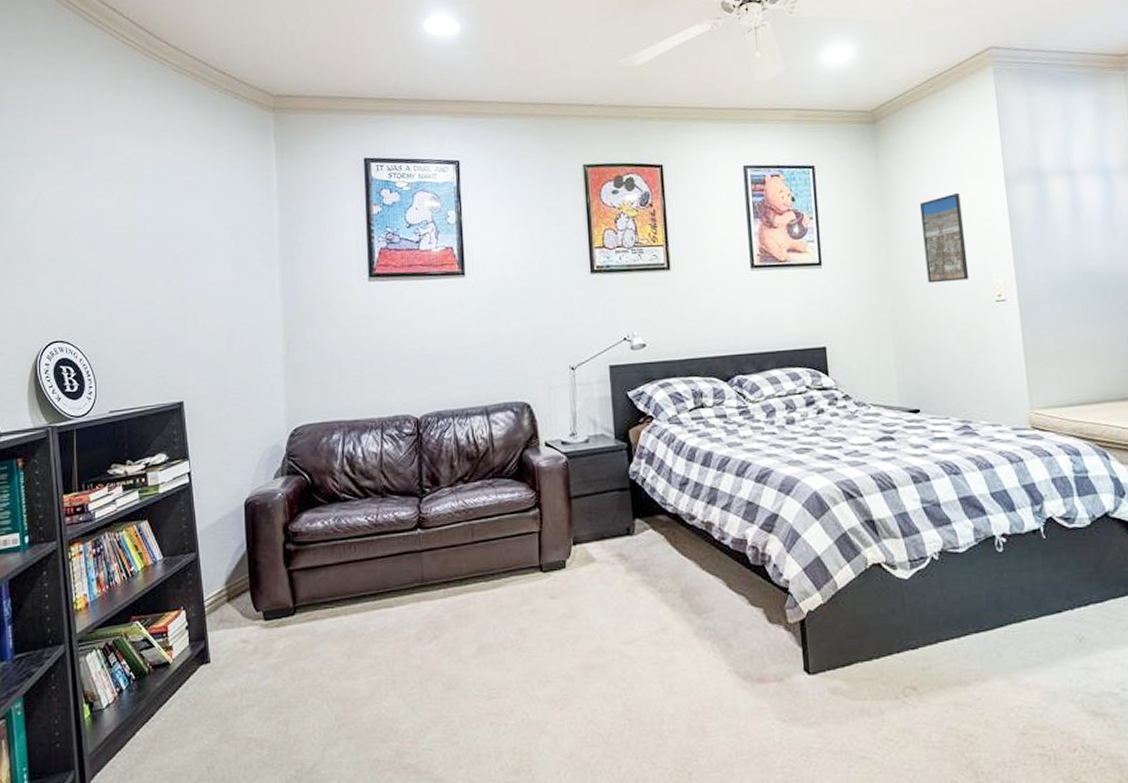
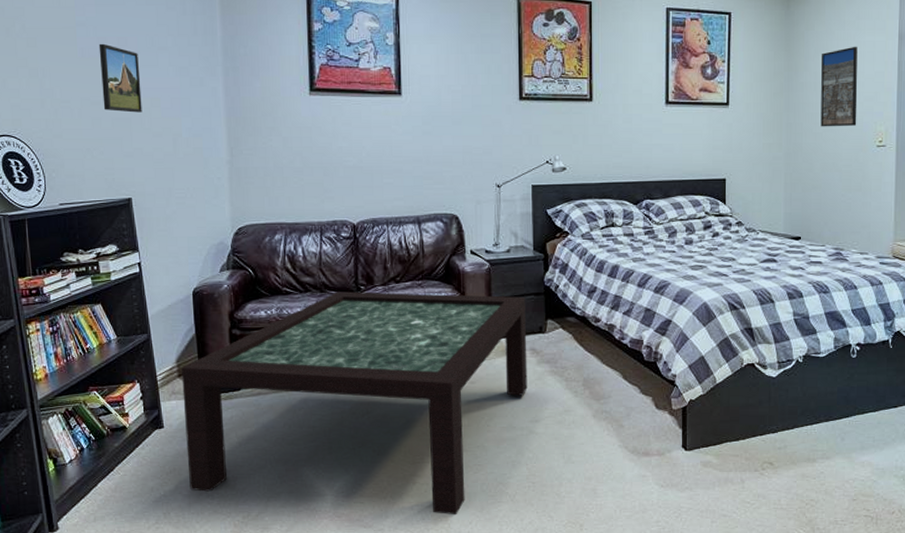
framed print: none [155,240,197,311] -> present [98,43,142,113]
coffee table: none [231,493,617,763] -> present [181,291,528,514]

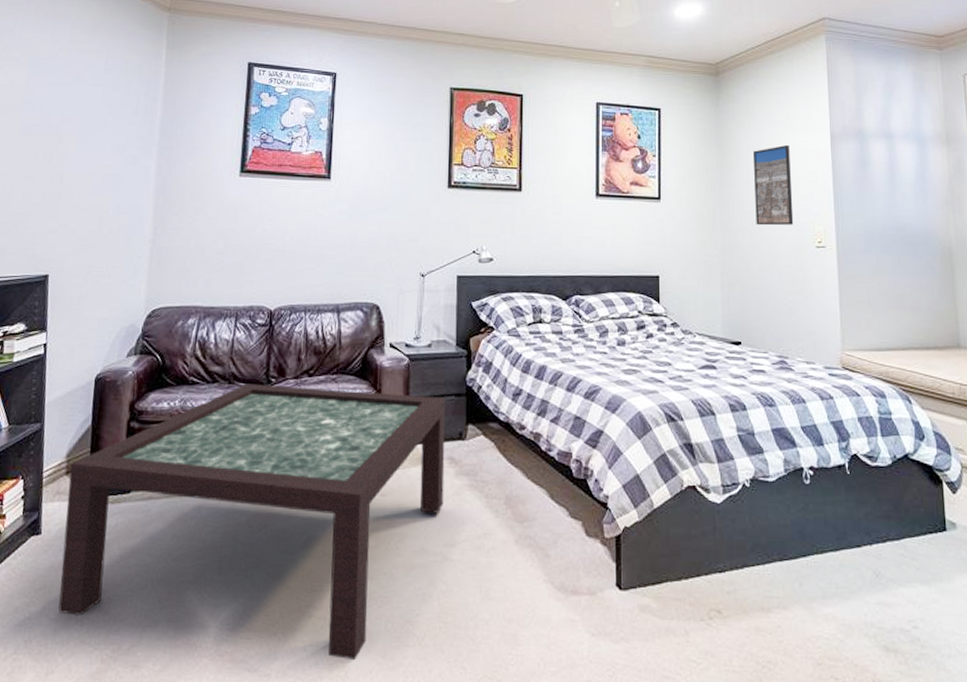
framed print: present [98,43,142,113] -> none [36,120,78,189]

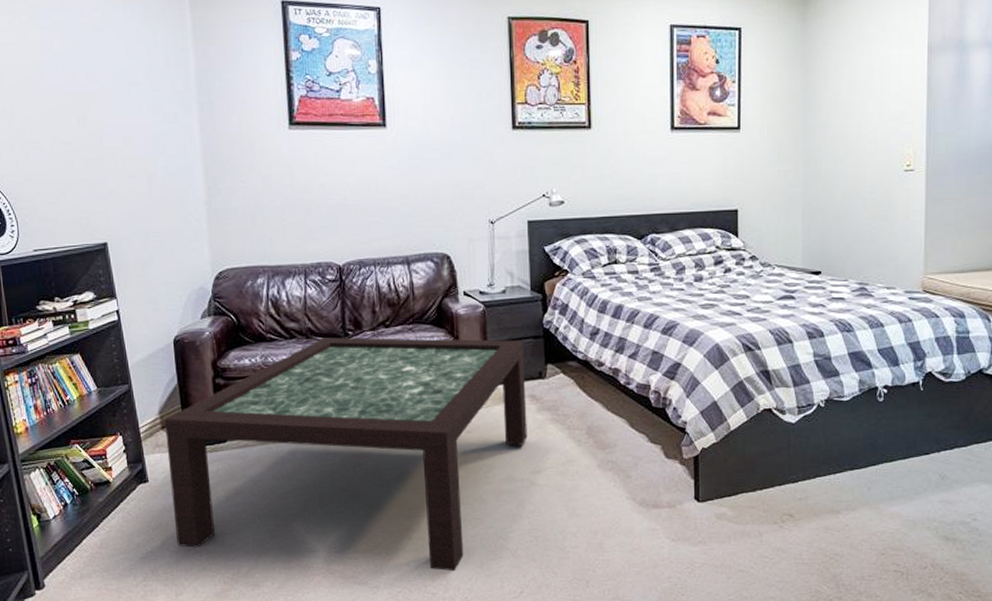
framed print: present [752,144,794,226] -> none [841,61,883,151]

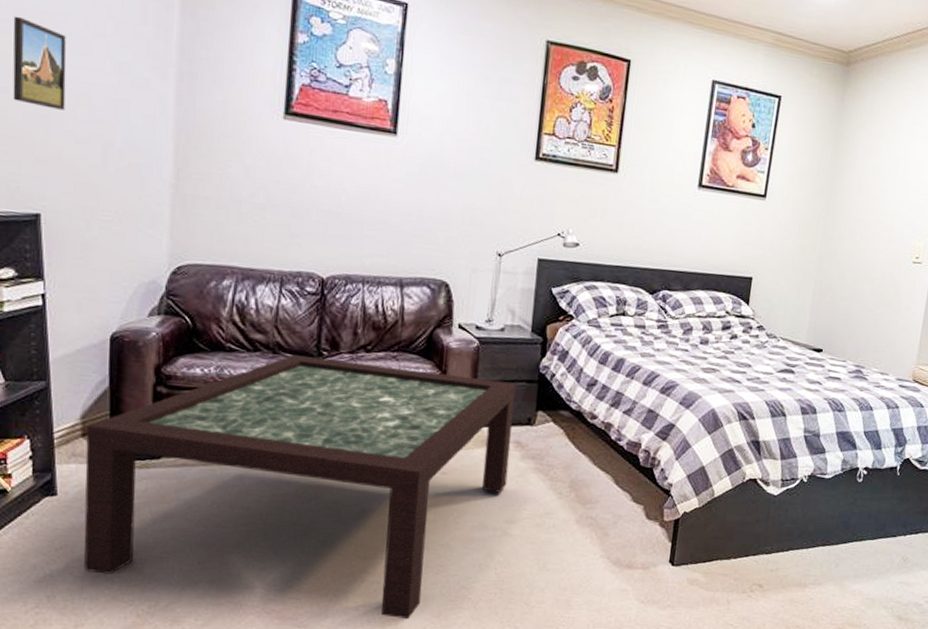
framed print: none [67,80,115,153] -> present [12,16,67,110]

